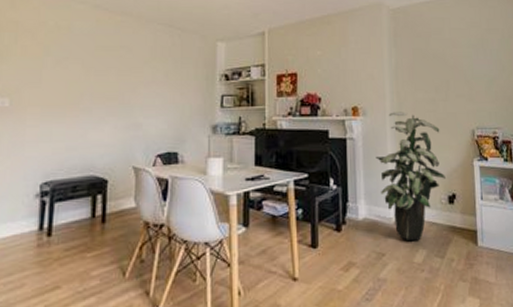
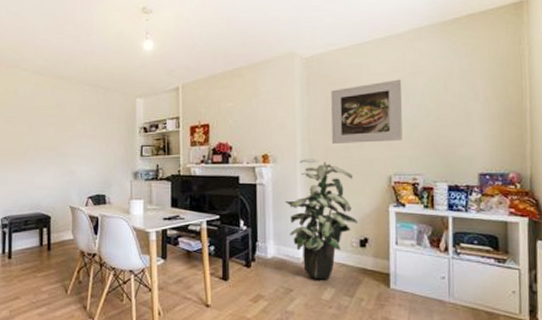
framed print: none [417,34,483,96] -> present [331,79,403,144]

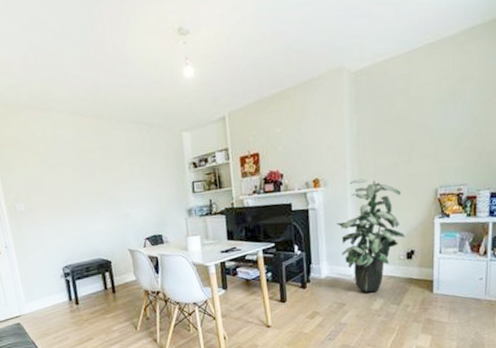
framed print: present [331,79,403,144] -> none [380,87,451,162]

